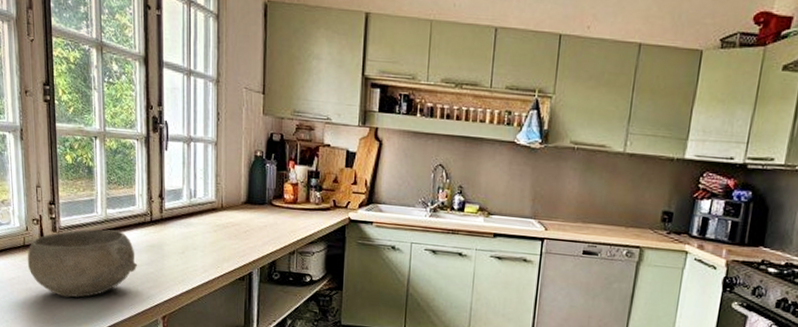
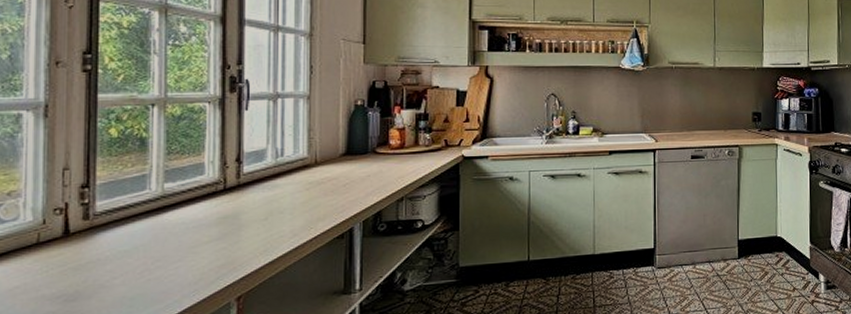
bowl: present [27,229,138,298] -> none [41,206,205,298]

